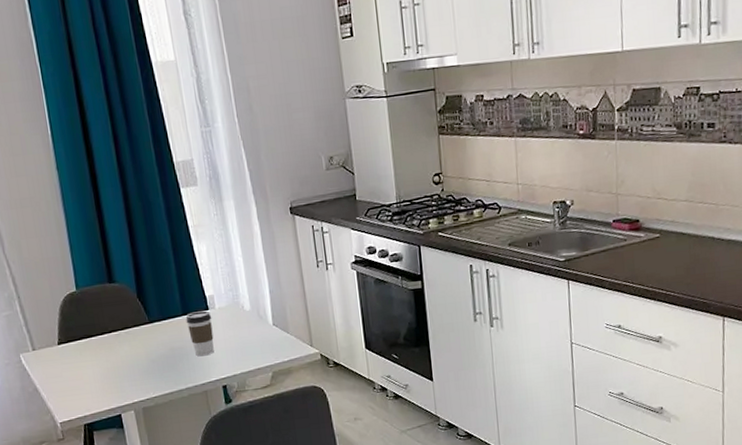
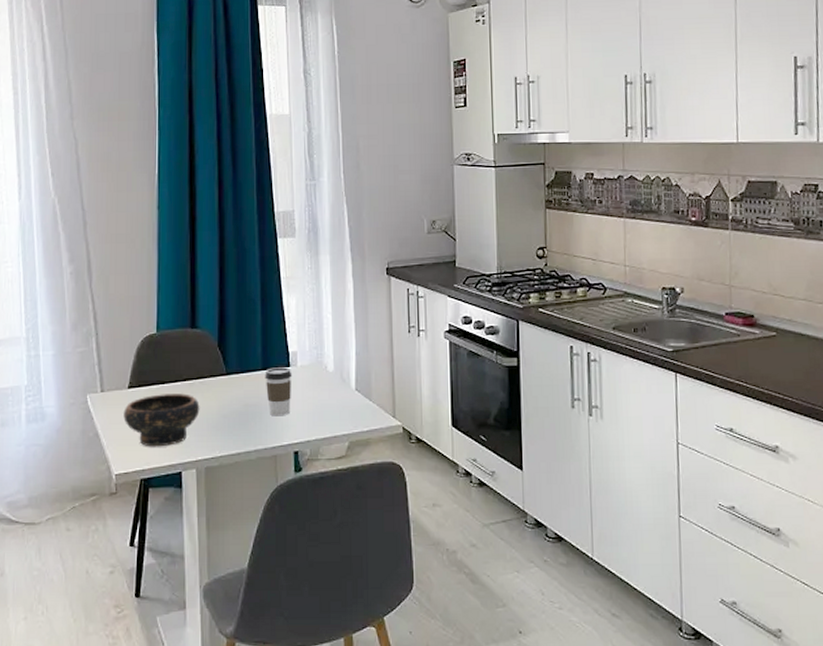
bowl: none [57,344,130,396] -> present [123,393,200,447]

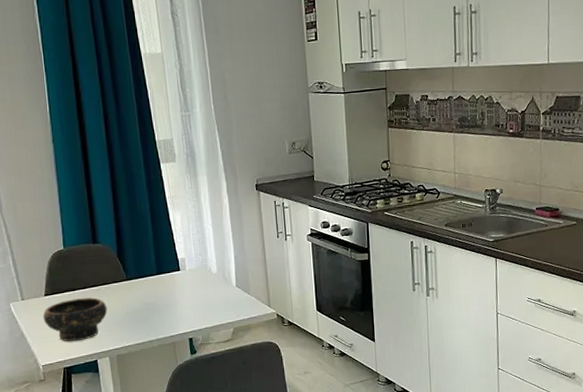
coffee cup: present [265,367,292,417] -> none [159,271,183,311]

